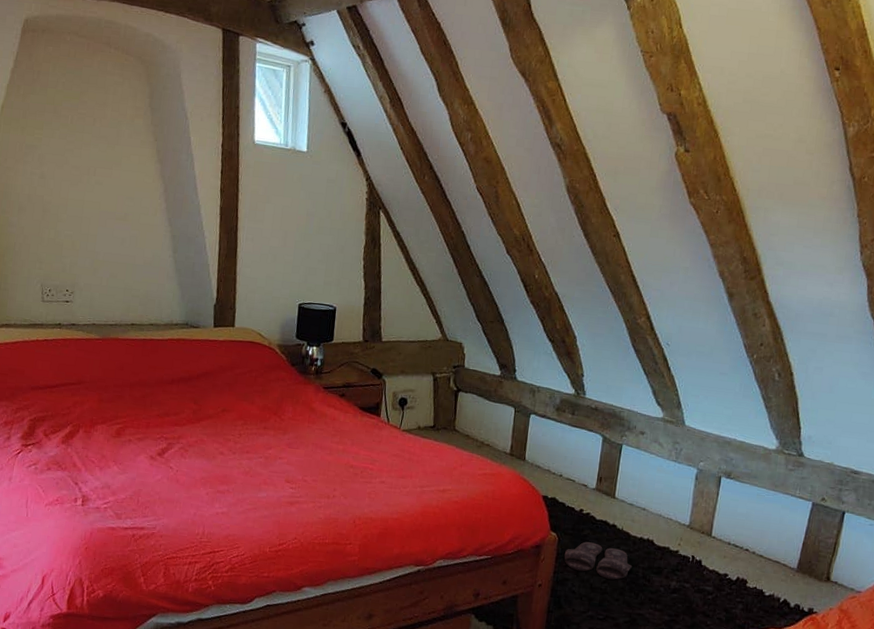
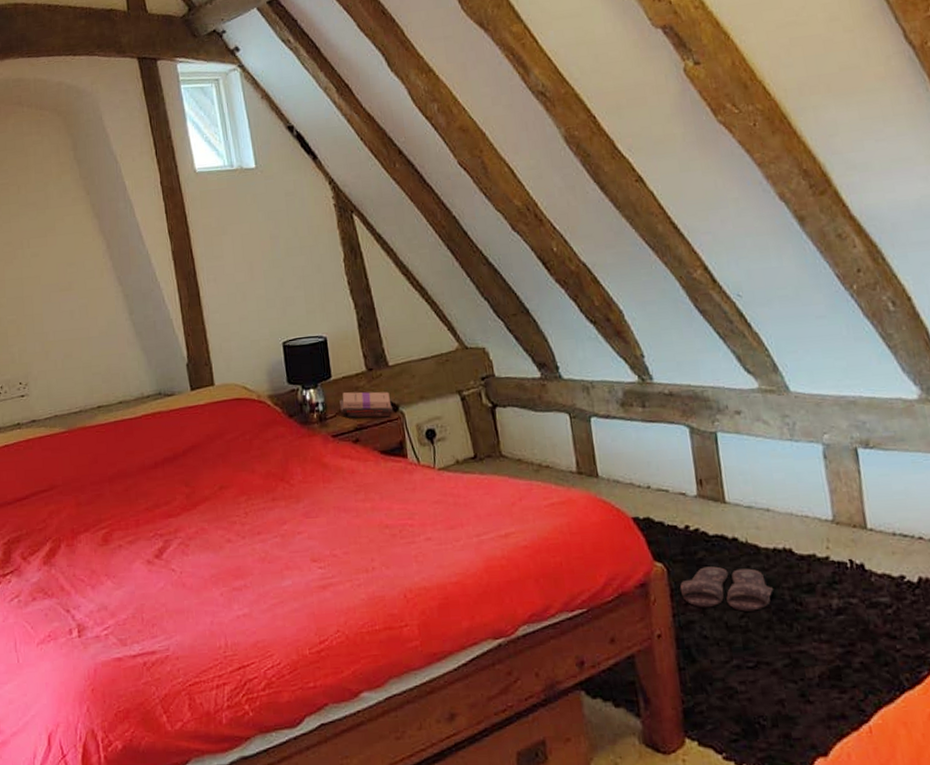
books: none [335,354,378,382] -> present [339,391,394,418]

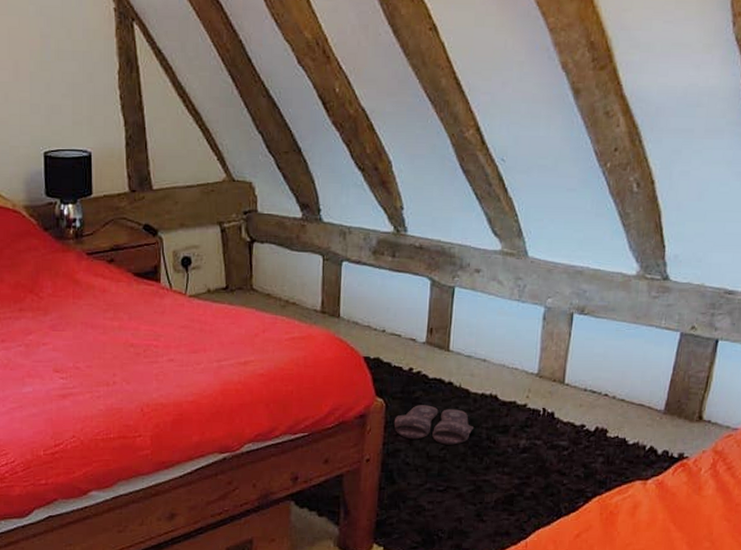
books: present [339,391,394,418] -> none [98,210,152,241]

